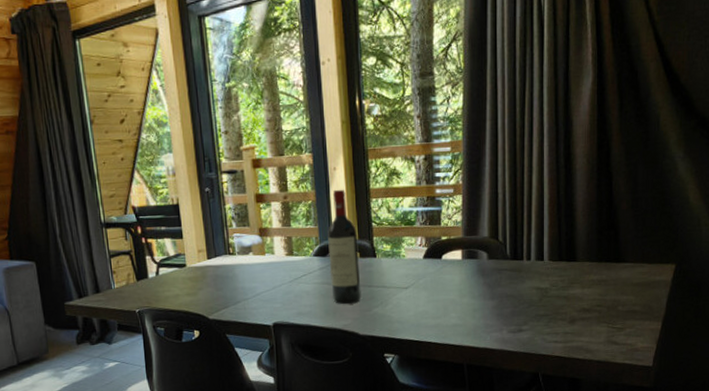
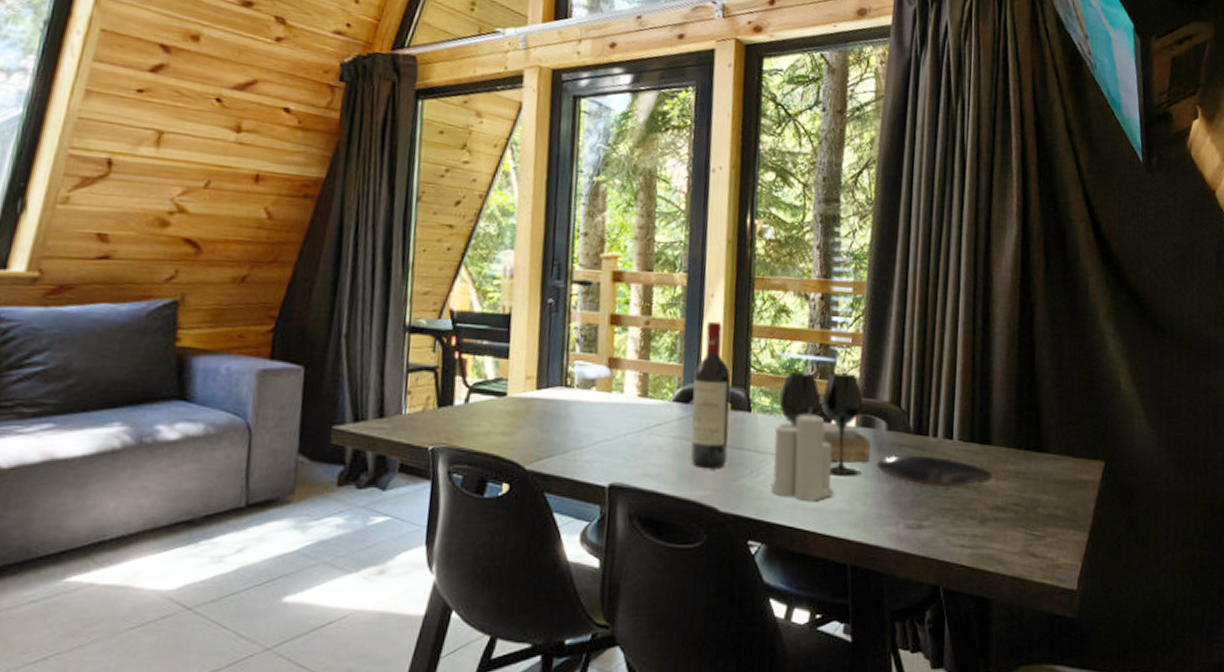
wine glass: none [397,218,470,300] -> present [778,371,863,478]
candle: none [397,249,449,320] -> present [770,408,835,501]
napkin holder: none [399,258,477,289] -> present [779,422,871,463]
plate: none [481,275,580,300] -> present [876,455,994,488]

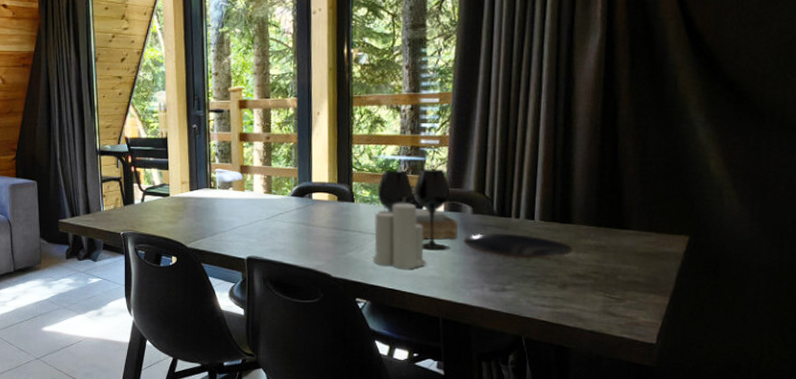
wine bottle: present [690,321,731,468] -> none [306,133,337,245]

